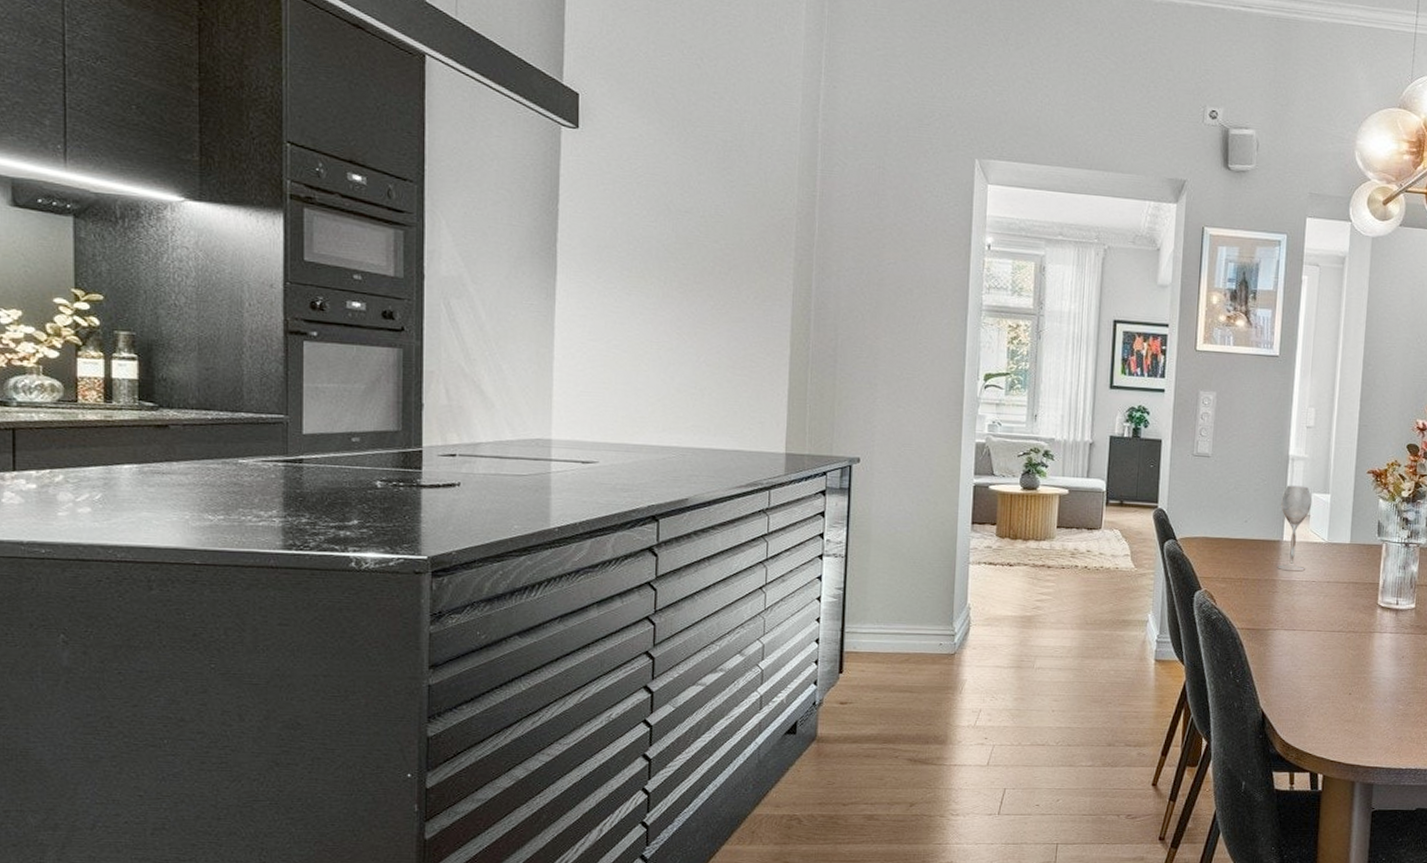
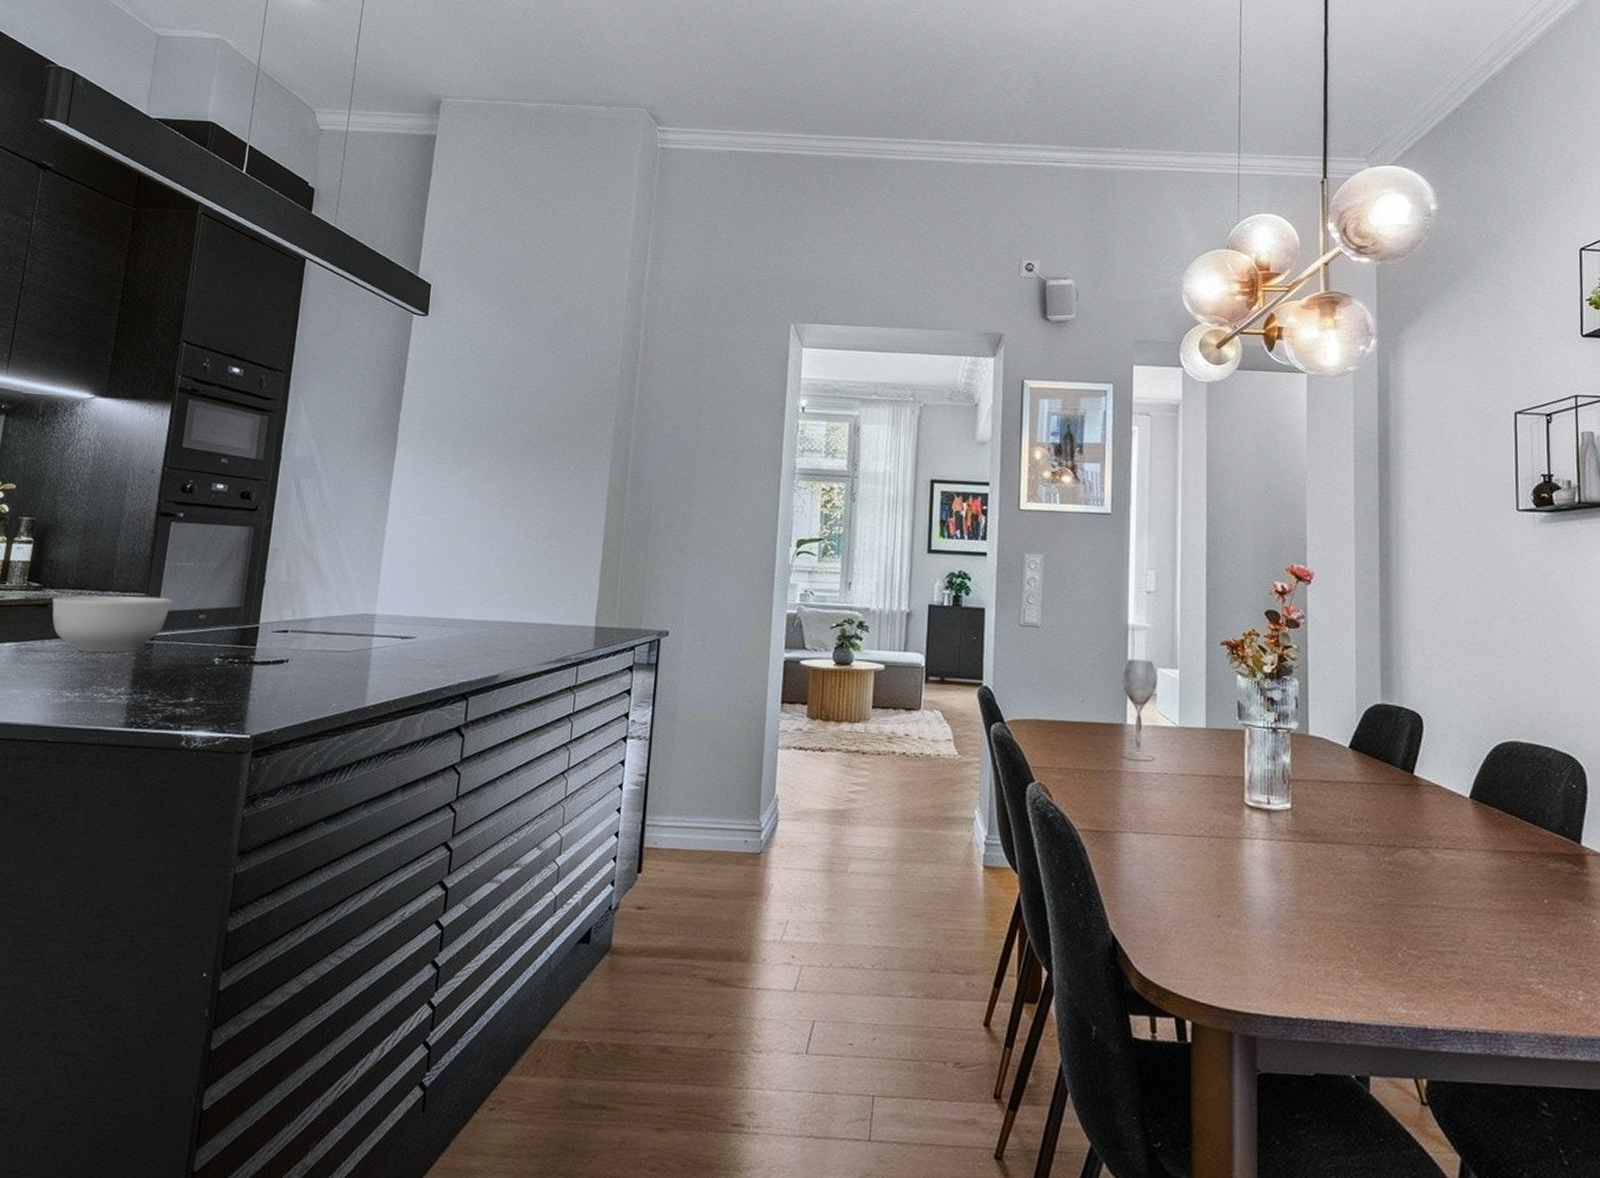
bowl: none [173,416,317,476] -> present [52,595,172,653]

